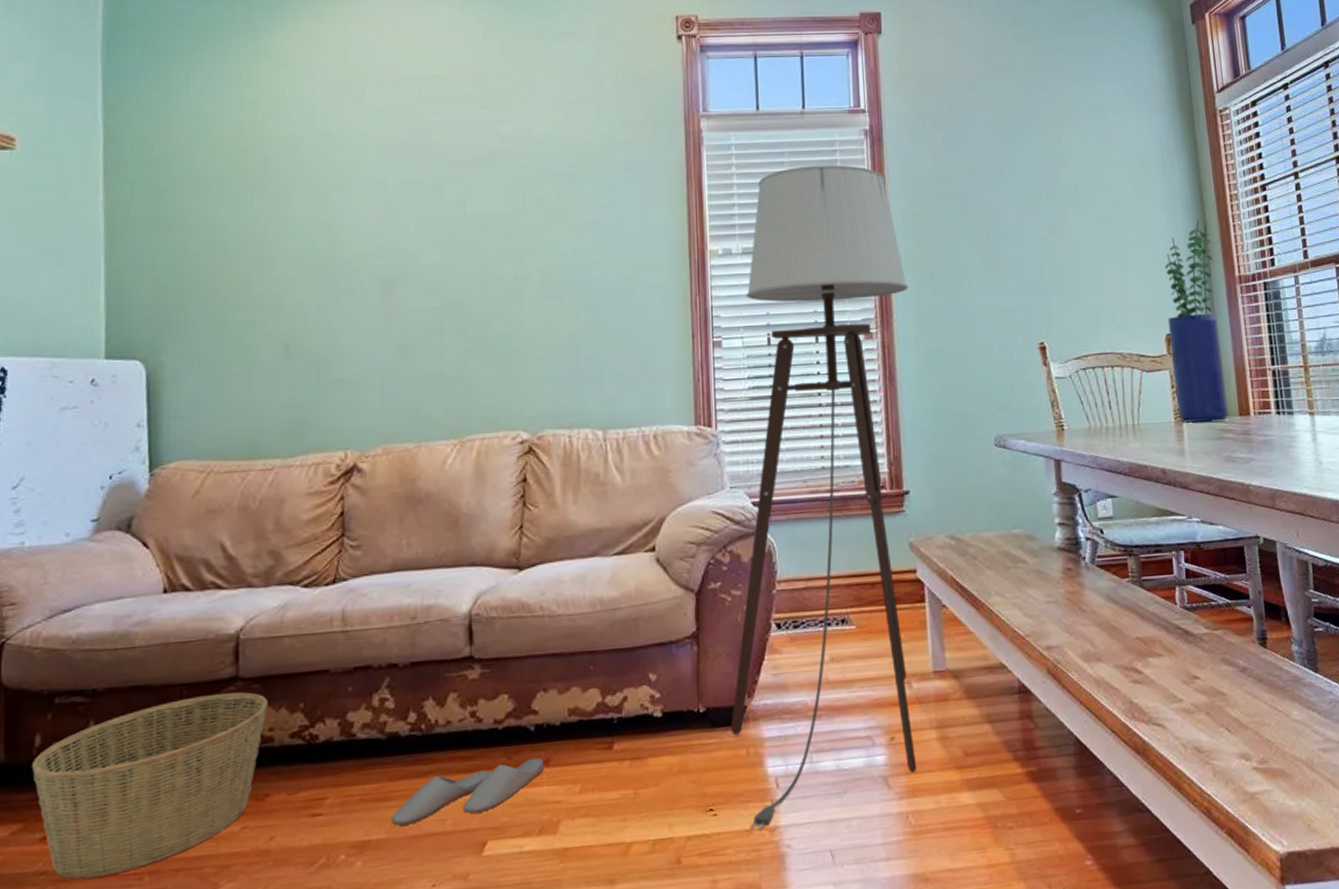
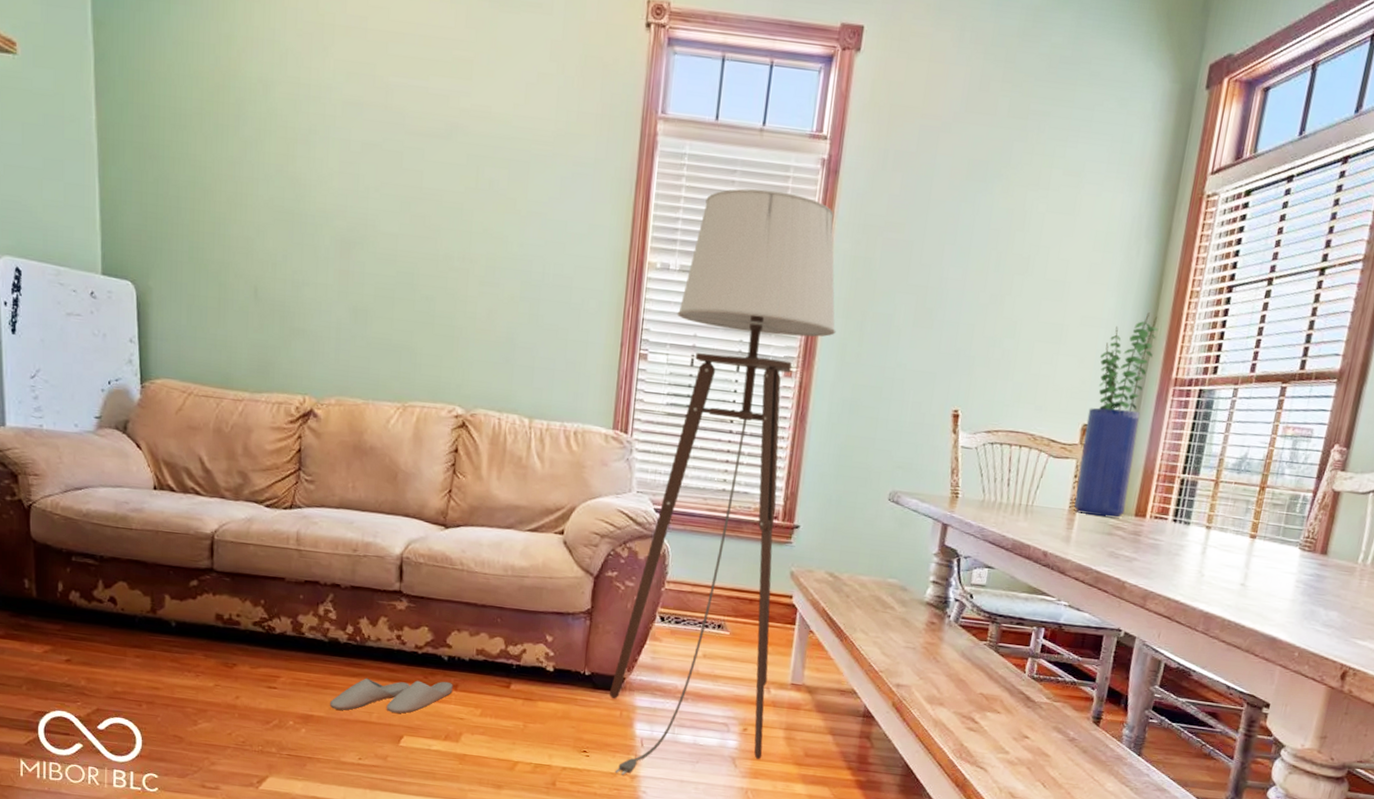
basket: present [32,692,268,880] -> none [57,577,236,698]

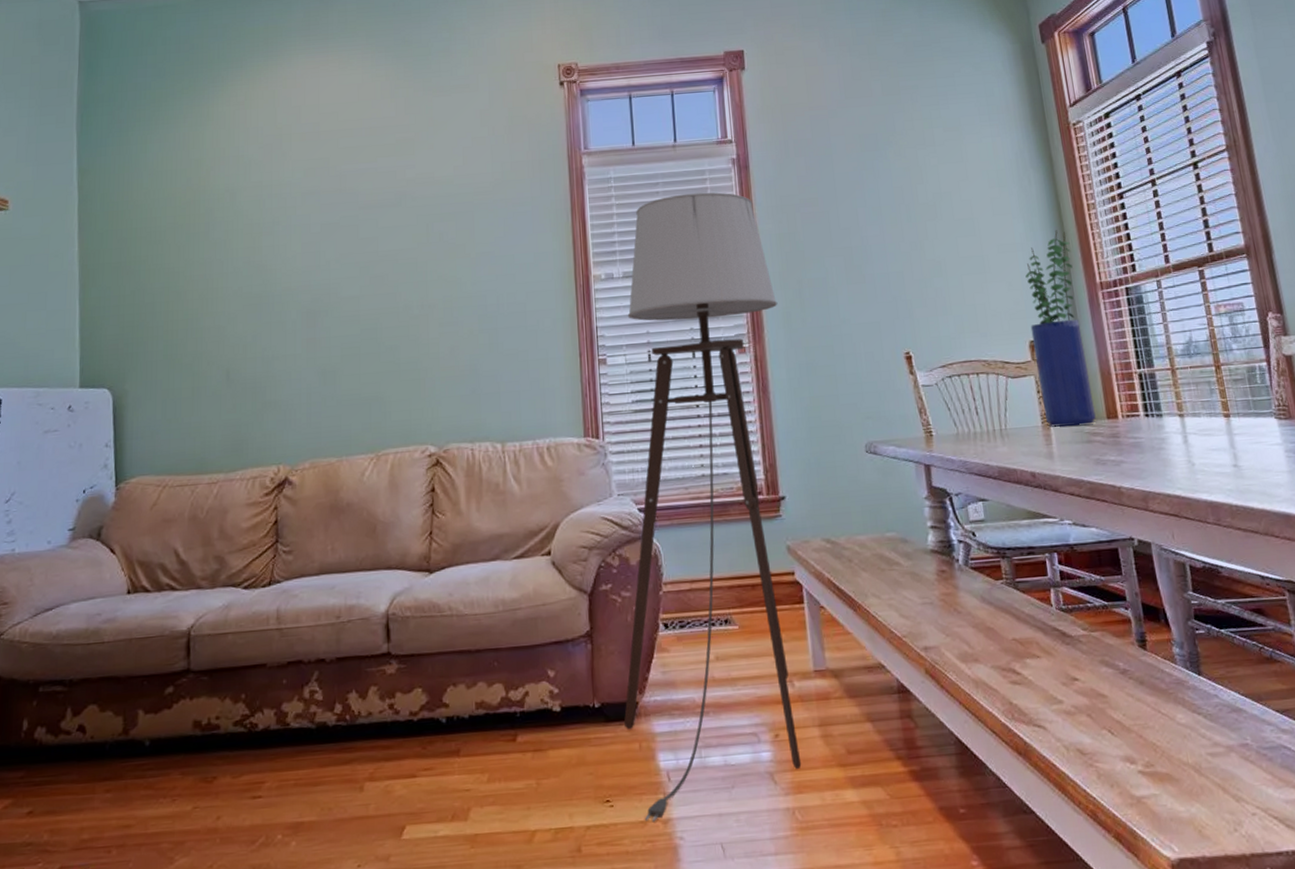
slippers: present [329,678,453,714] -> none [321,747,455,809]

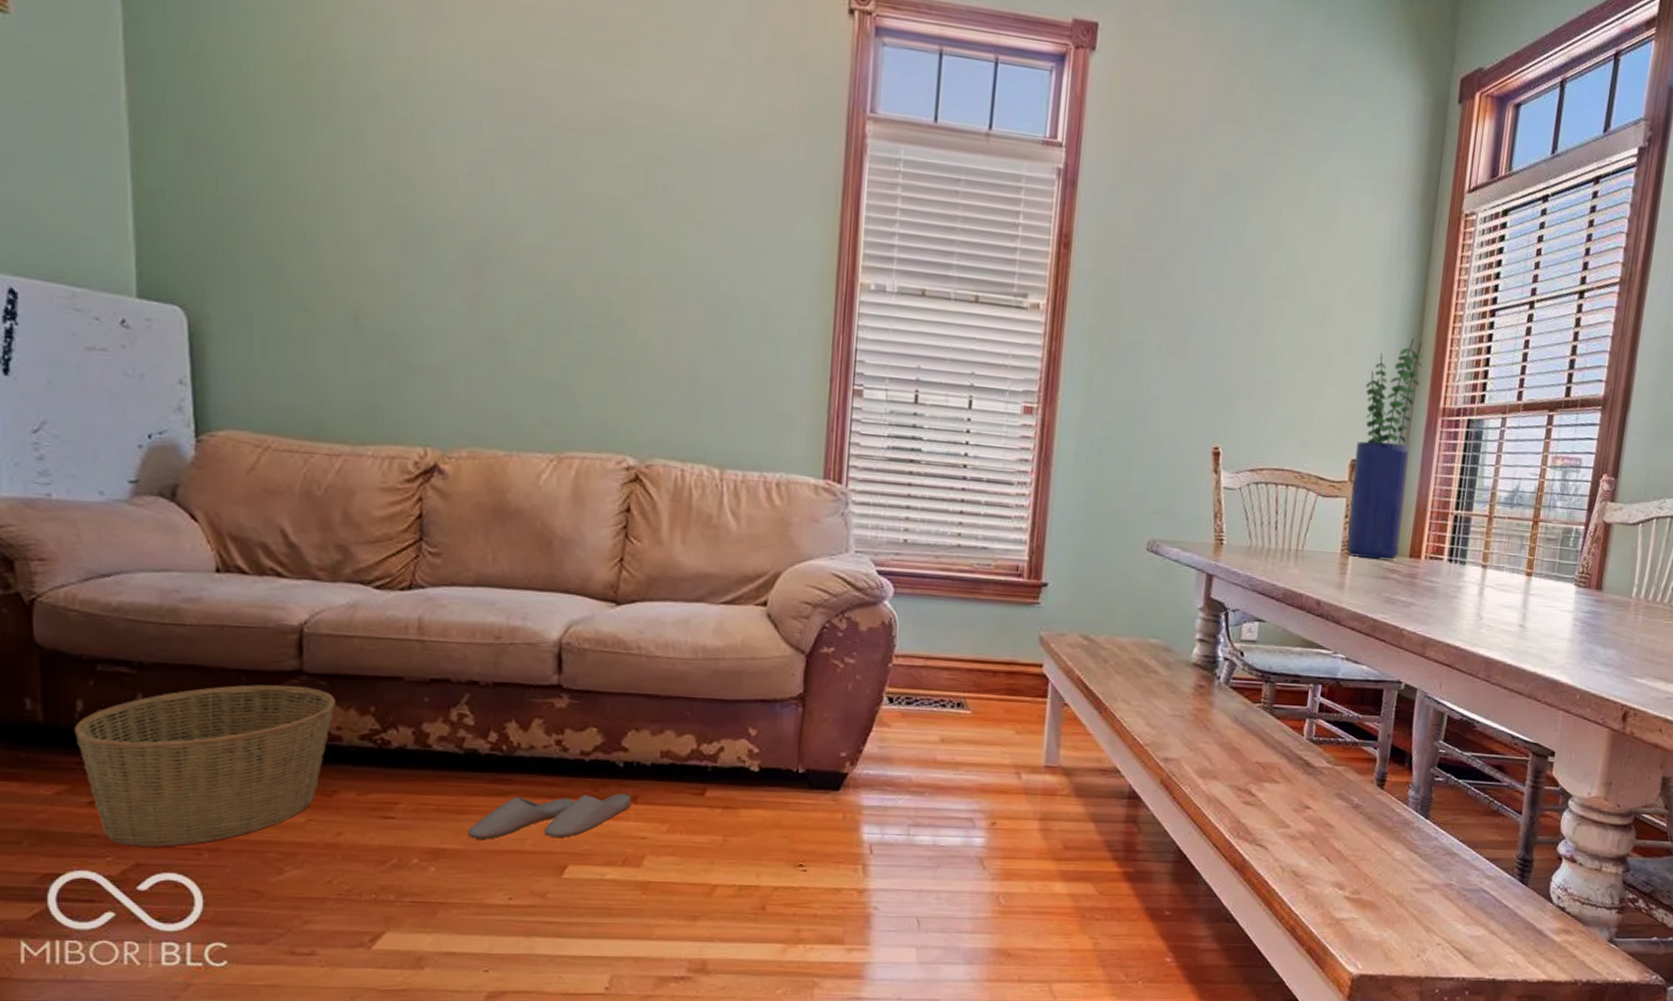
basket: none [21,683,215,851] -> present [75,684,335,847]
slippers: none [321,747,455,809] -> present [467,793,632,839]
floor lamp: present [623,192,802,822] -> none [828,200,1081,891]

